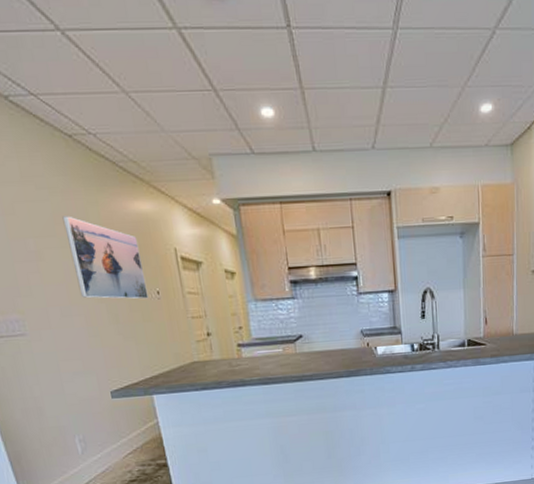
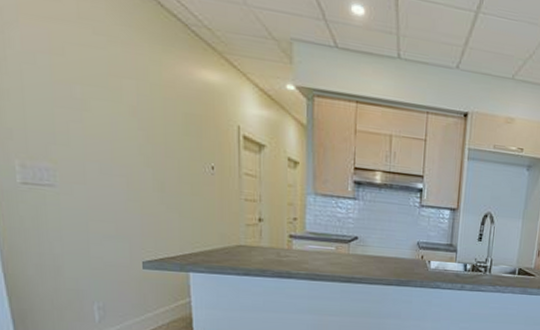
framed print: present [62,216,149,299] -> none [118,68,201,173]

